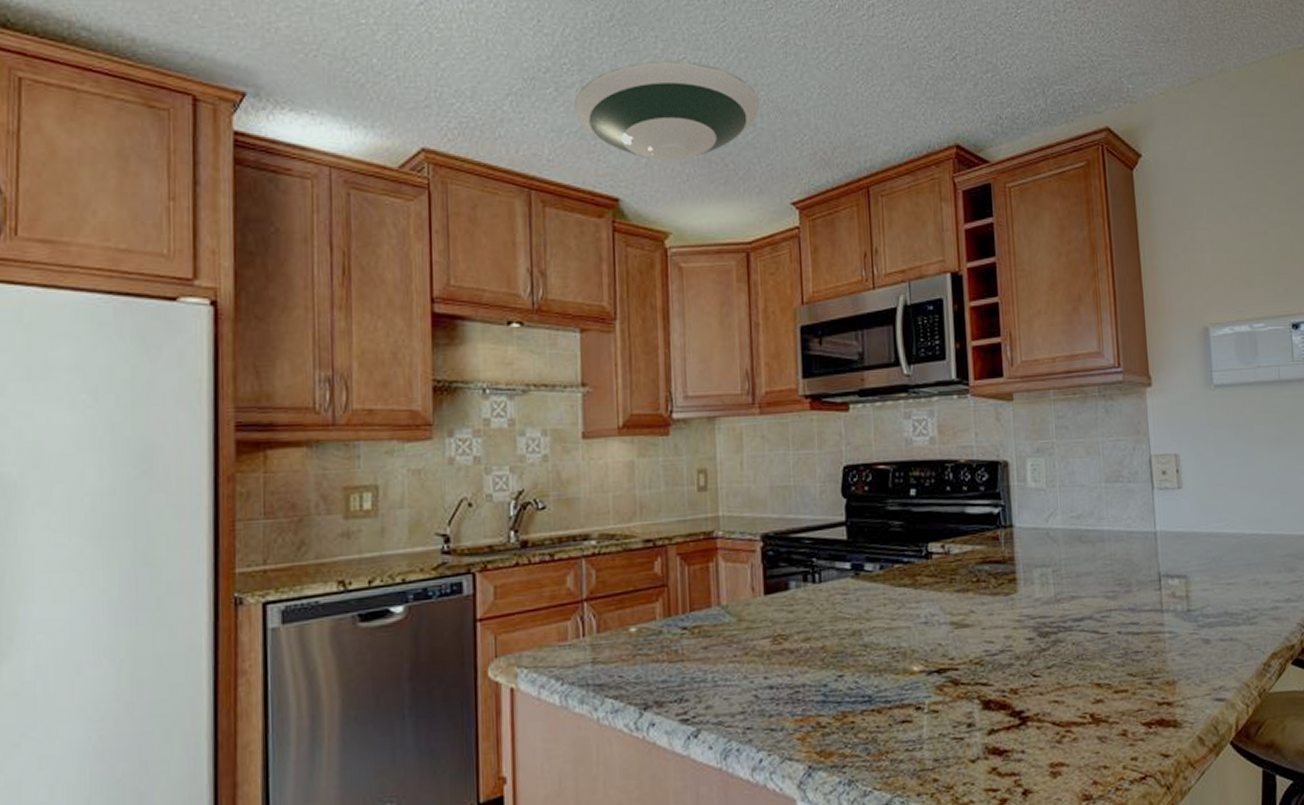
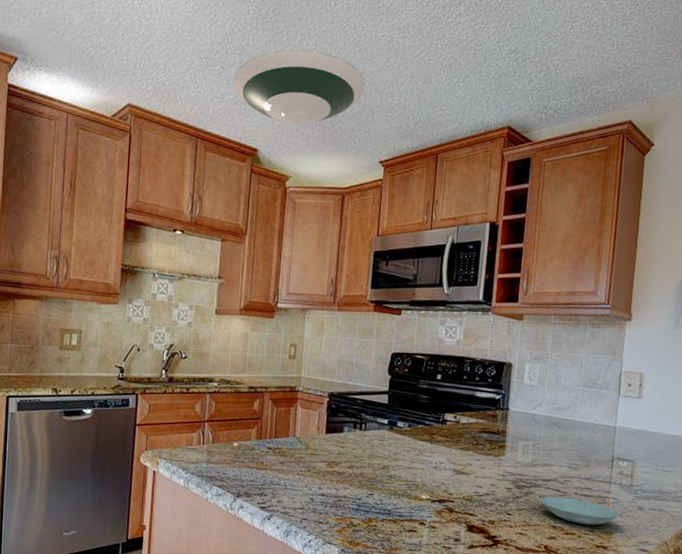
saucer: none [1075,640,1181,676] -> present [541,496,620,526]

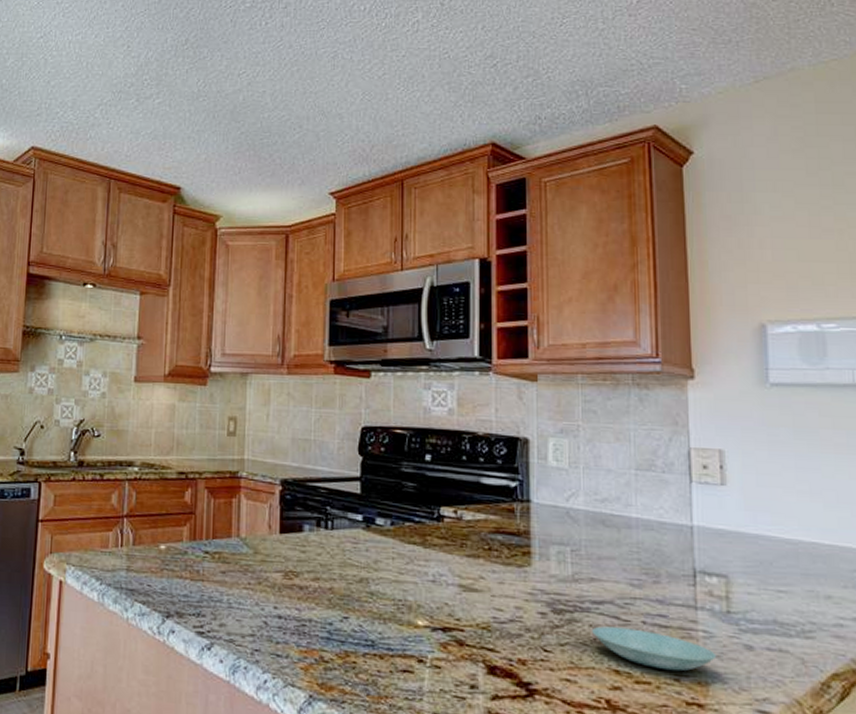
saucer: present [233,49,366,125] -> none [150,75,308,158]

